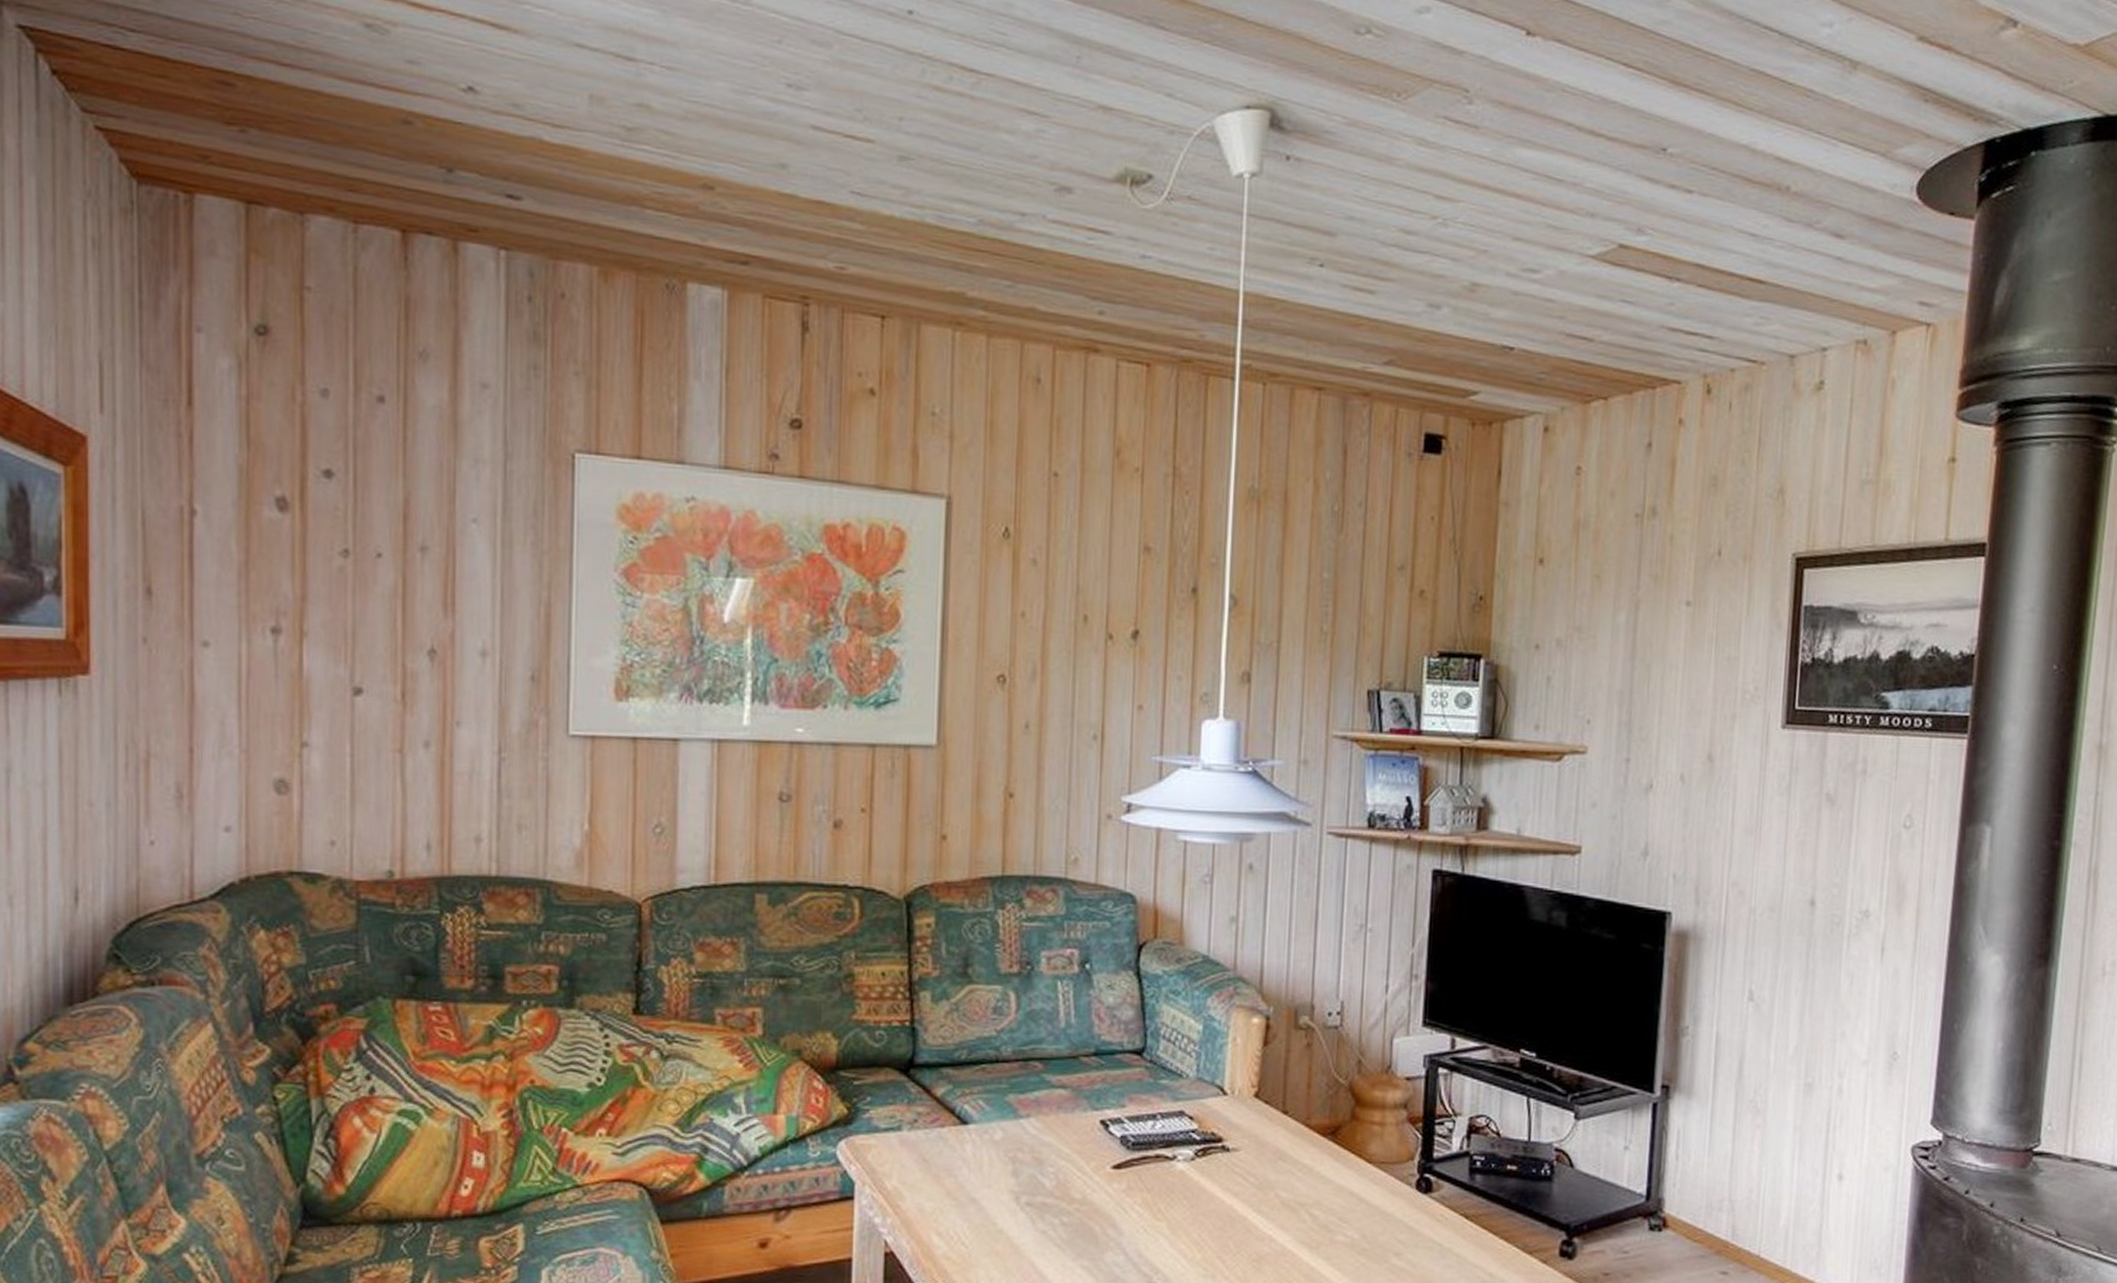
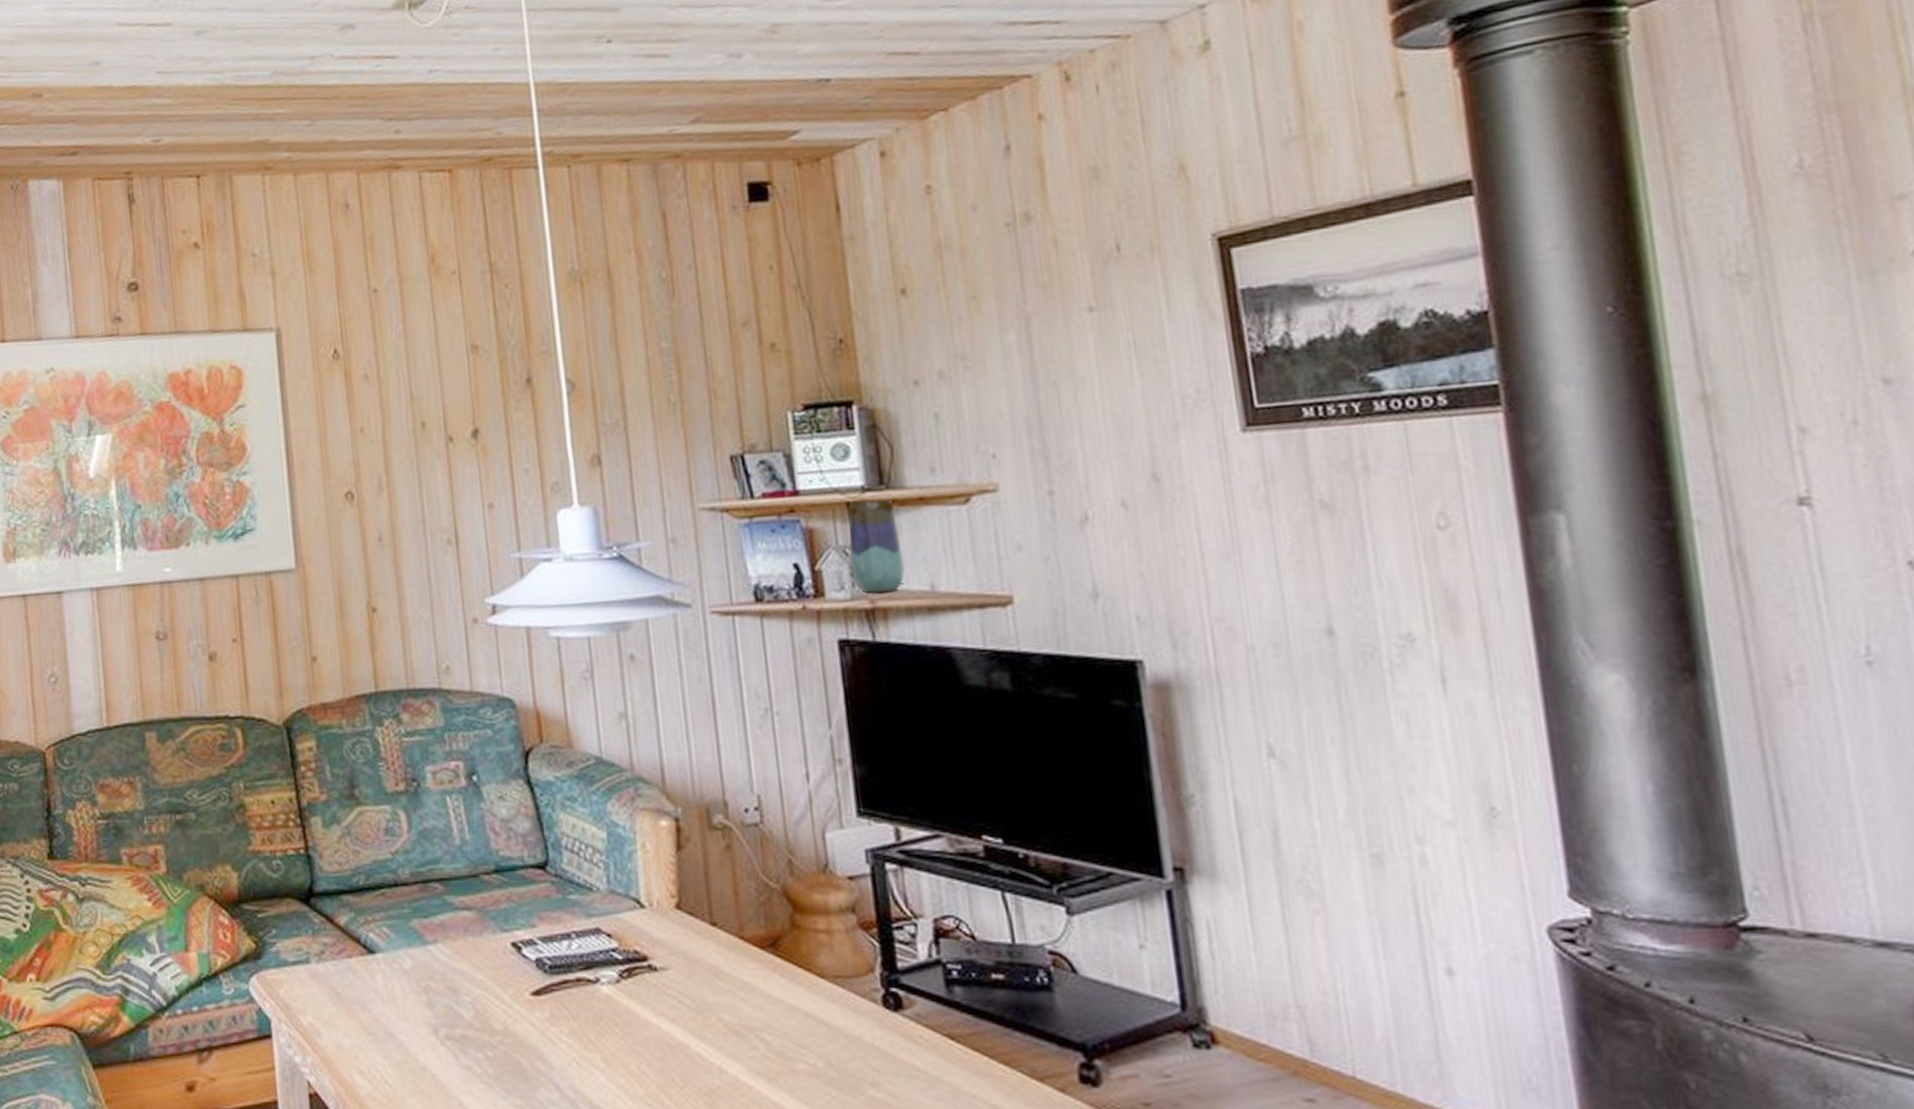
vase: none [1455,733,1500,831] -> present [848,484,905,593]

